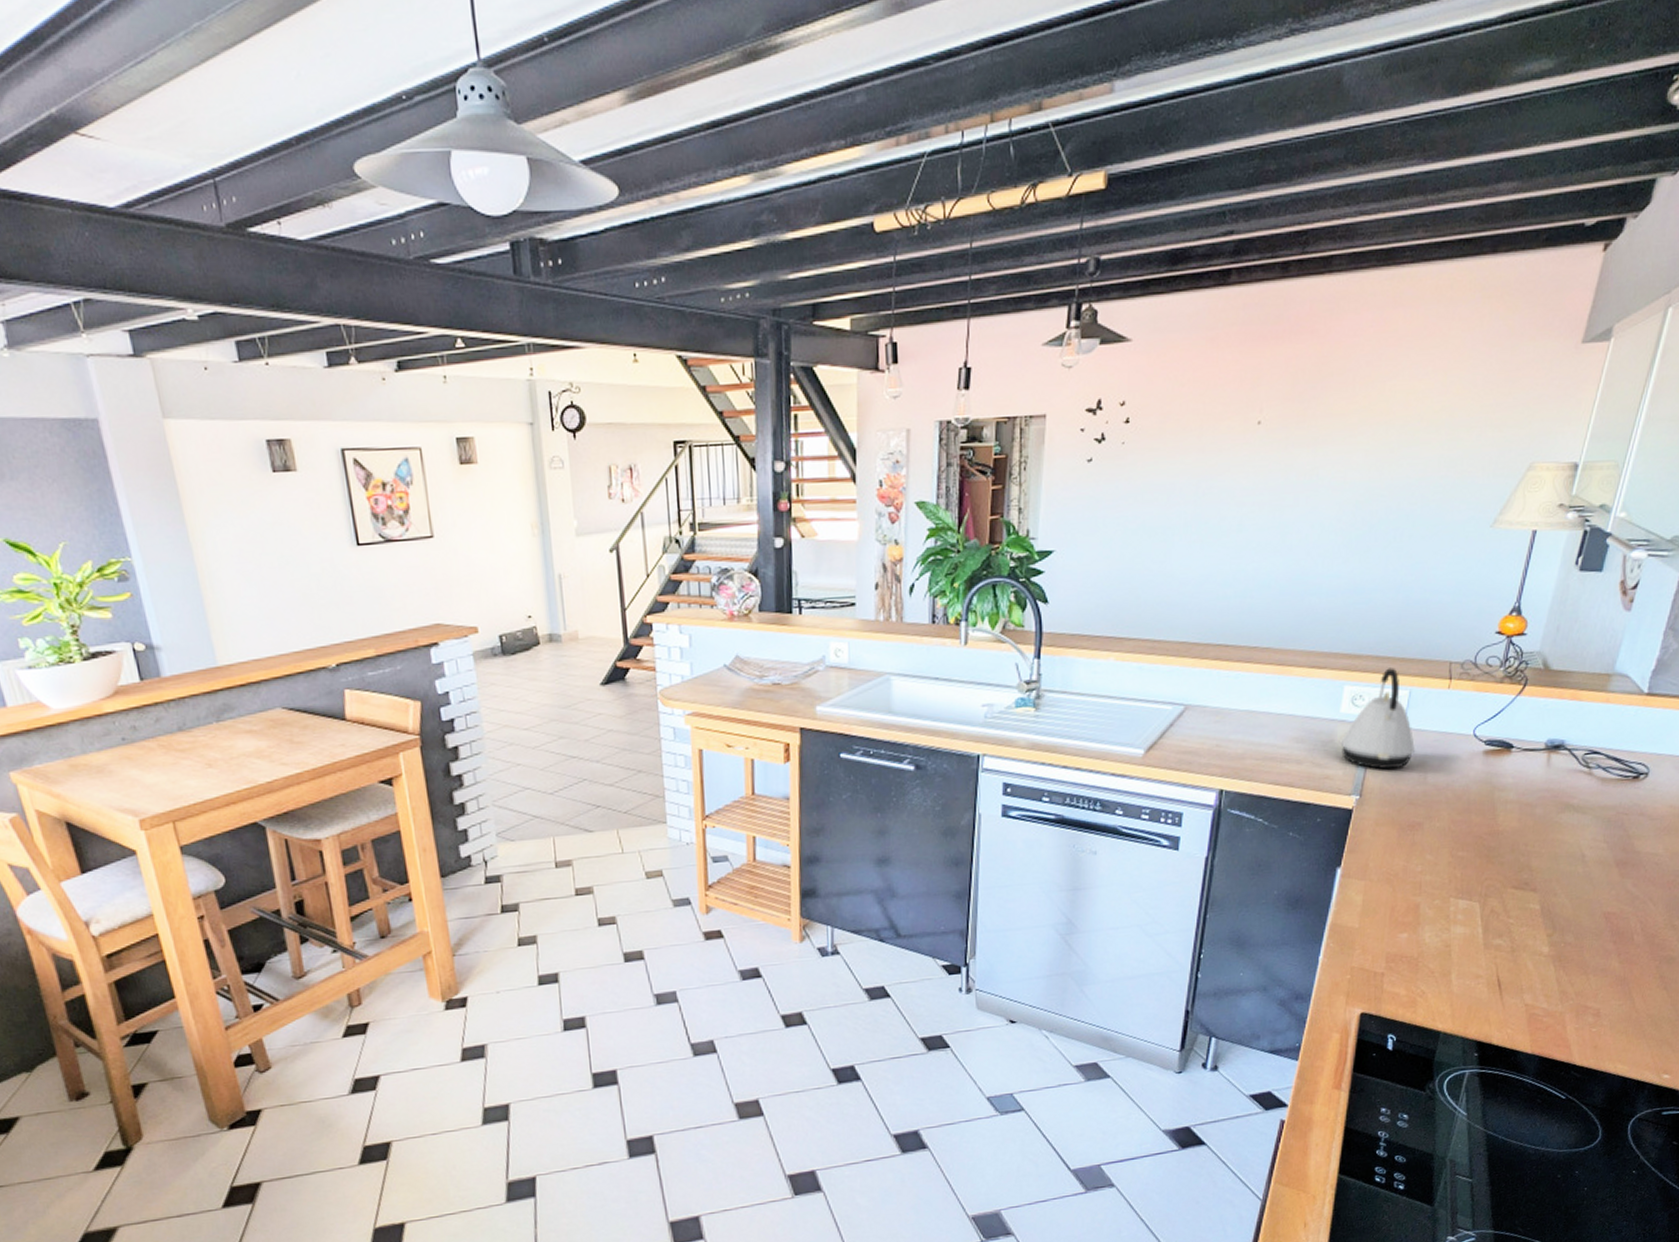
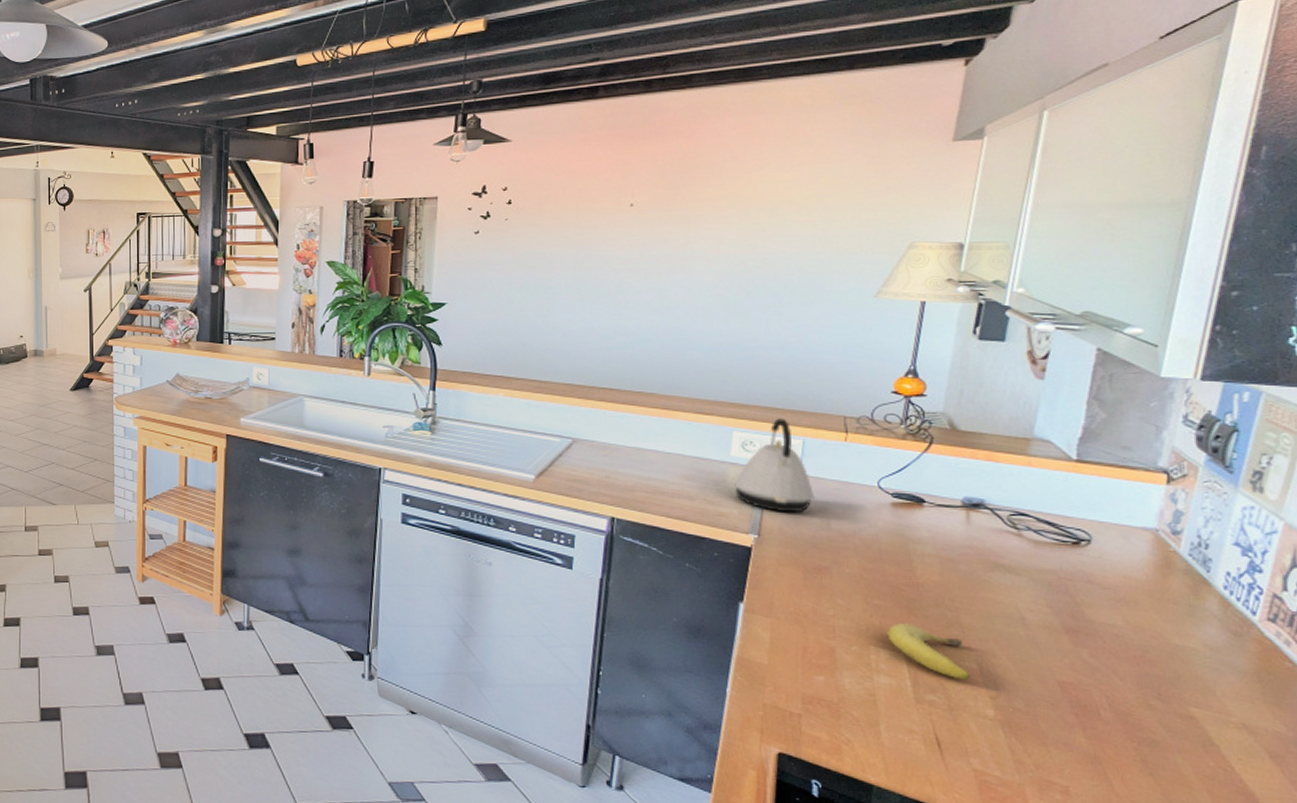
fruit: none [1466,872,1534,922] -> present [887,623,971,680]

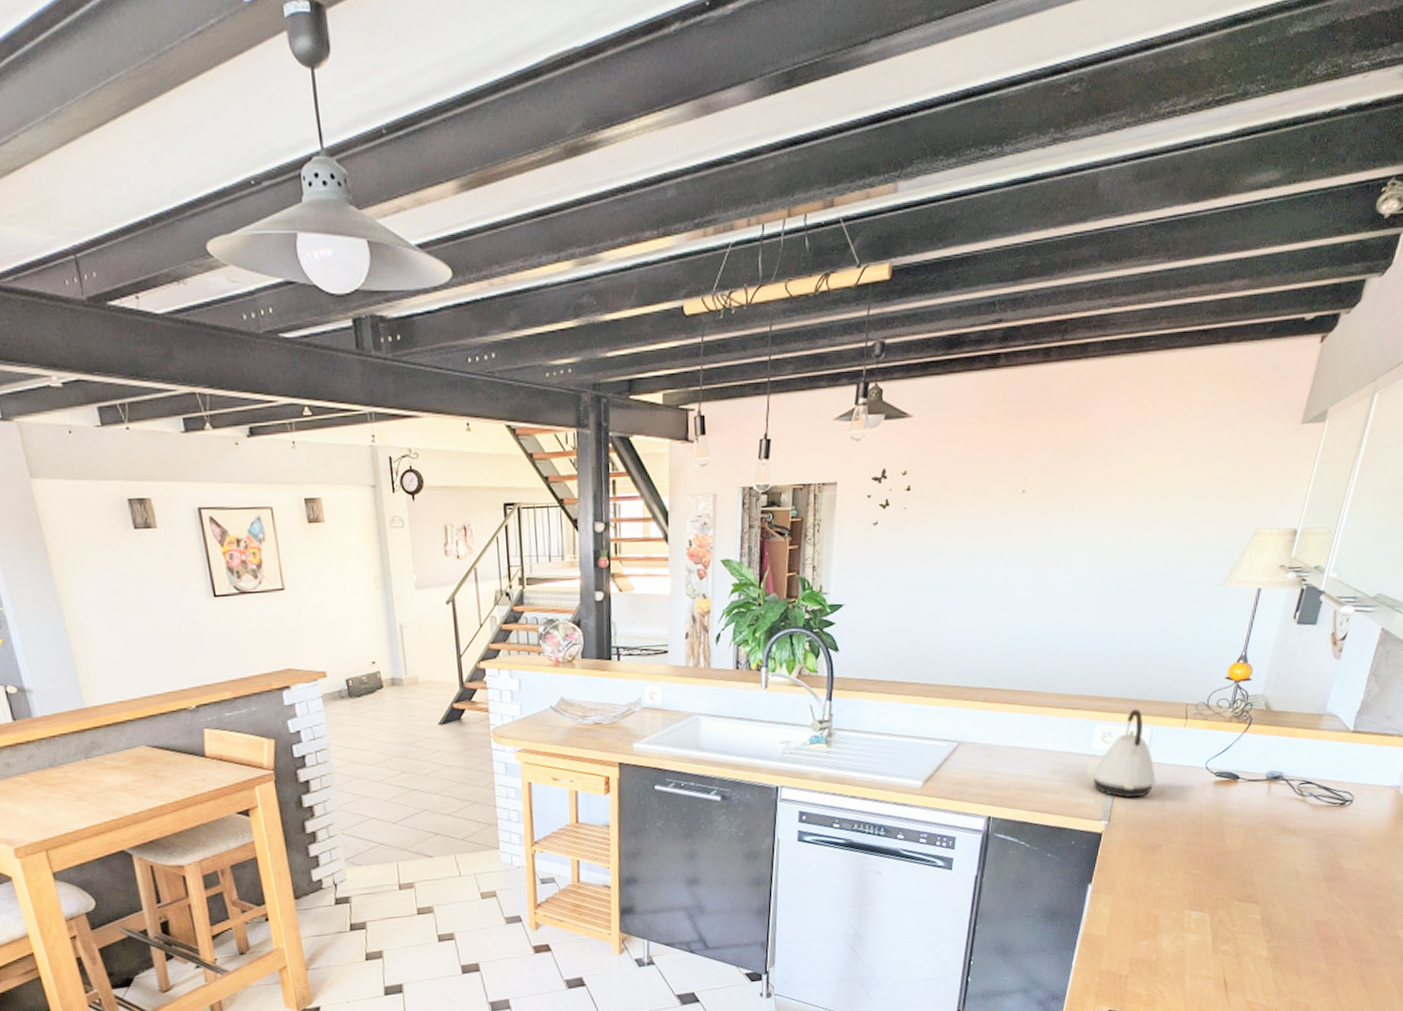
fruit: present [887,623,971,680] -> none [1198,887,1255,930]

